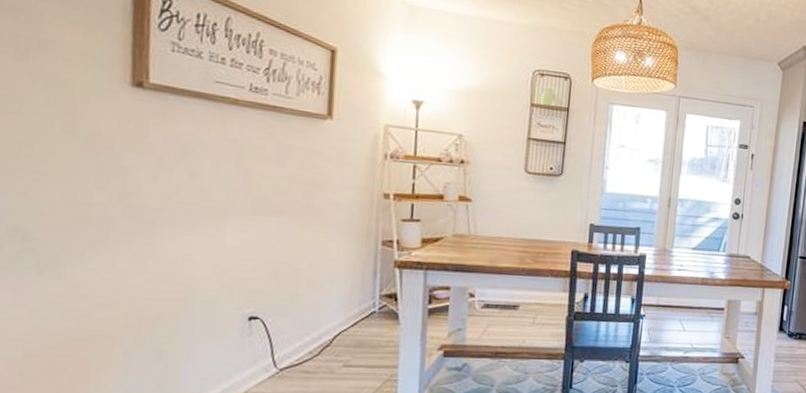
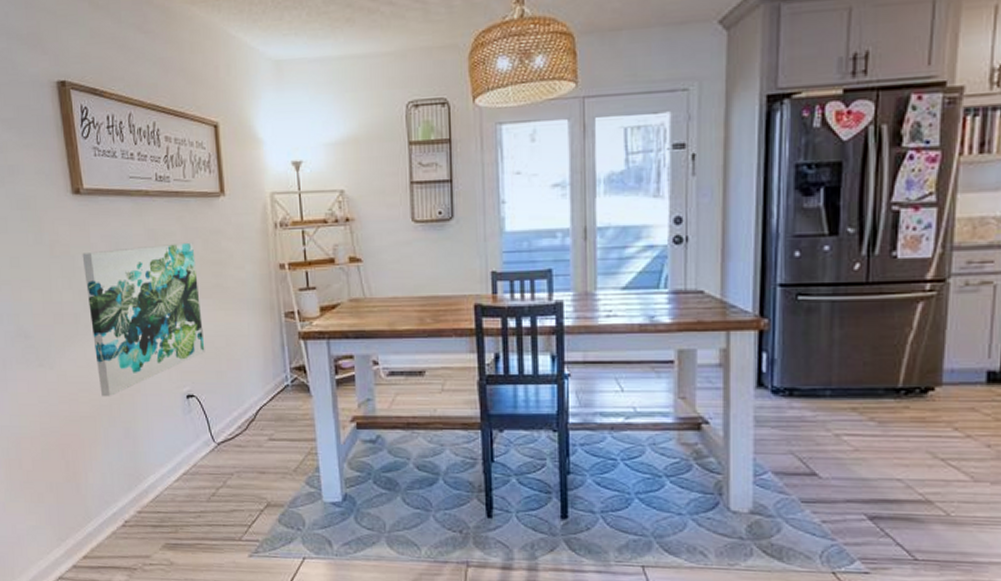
wall art: none [128,152,286,315] -> present [82,242,205,397]

